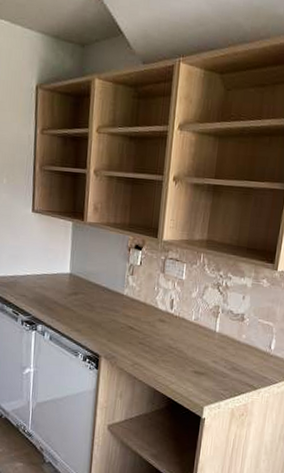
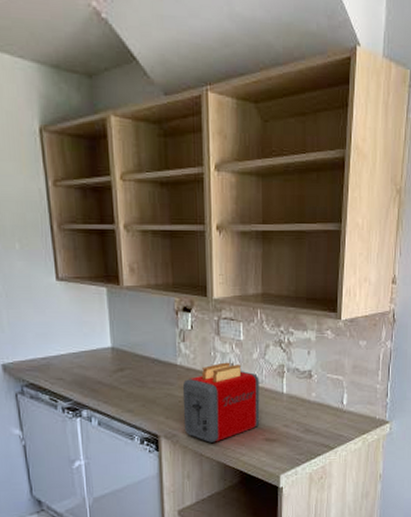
toaster: none [122,297,195,368] -> present [182,362,260,443]

